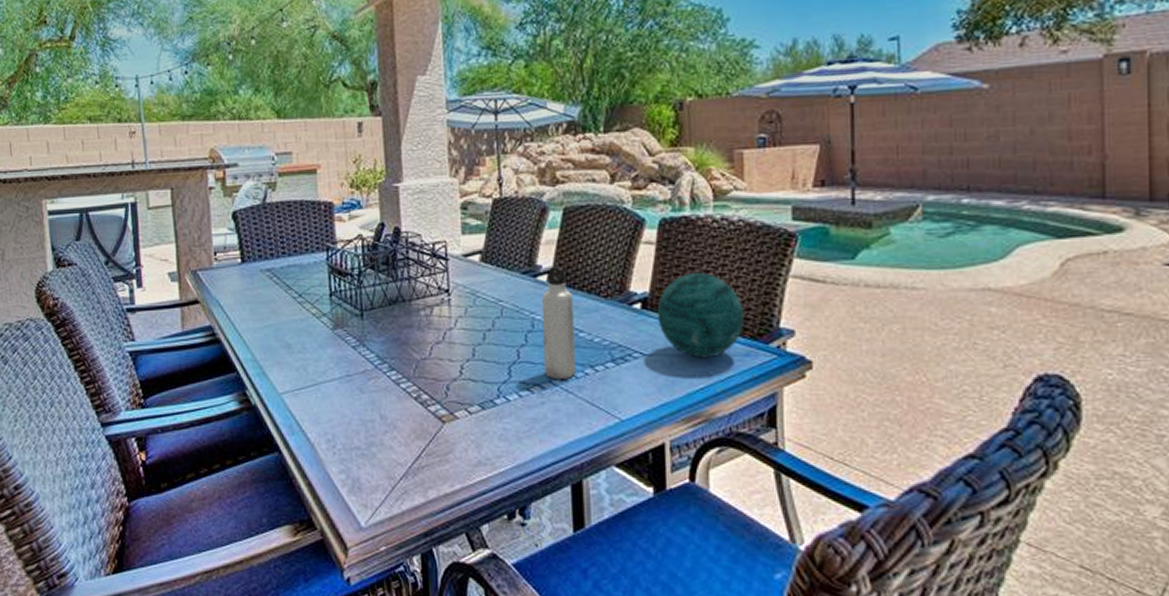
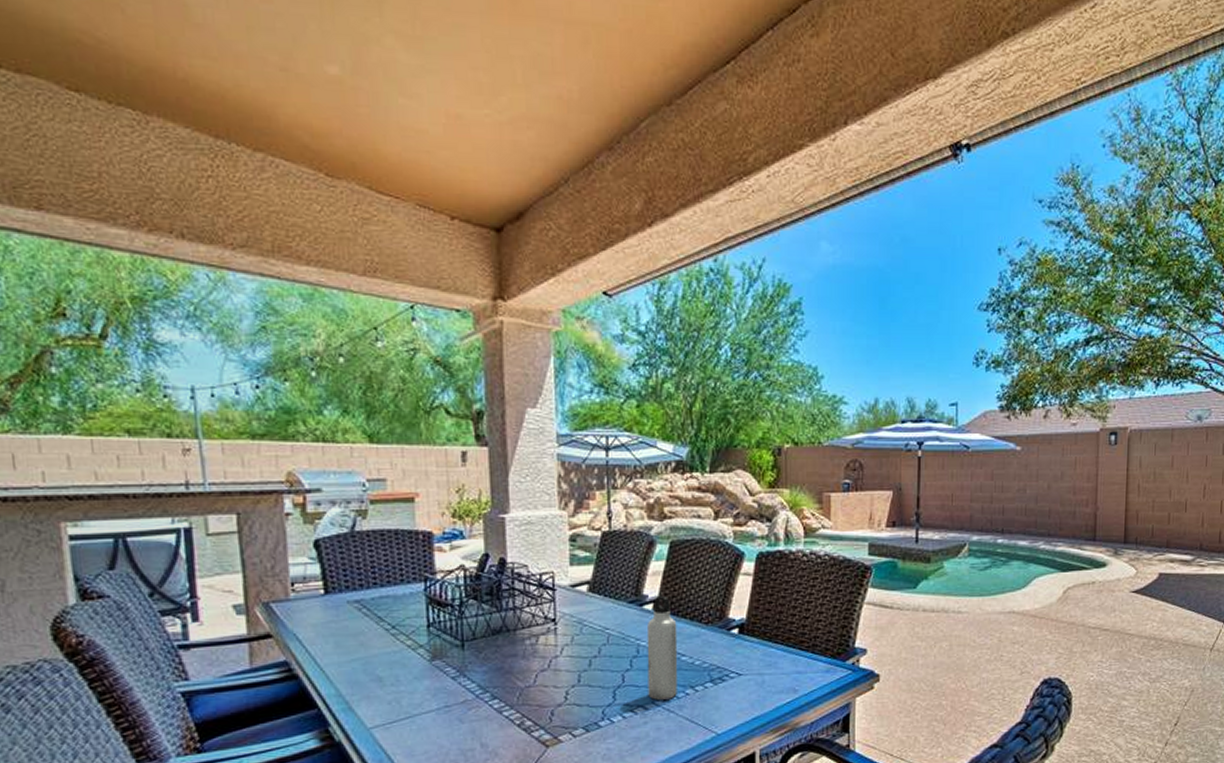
decorative orb: present [657,272,744,359] -> none [752,600,826,676]

